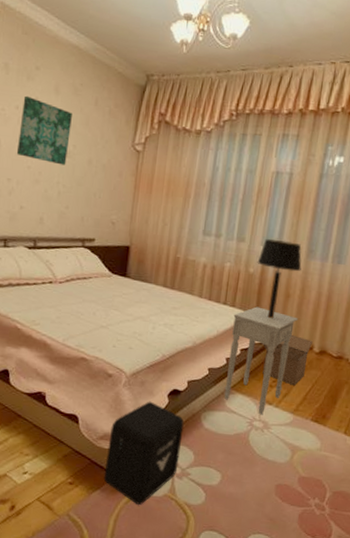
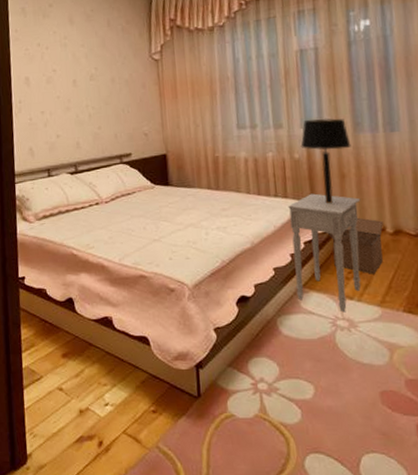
wall art: present [16,95,72,165] -> none [43,32,91,89]
air purifier: present [103,401,184,505] -> none [184,312,264,429]

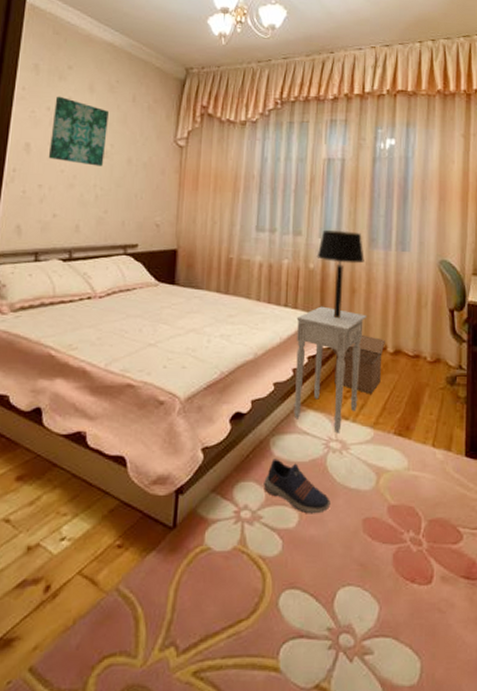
wall art: none [43,32,91,89] -> present [48,96,109,167]
shoe: none [276,337,345,387] -> present [264,459,331,514]

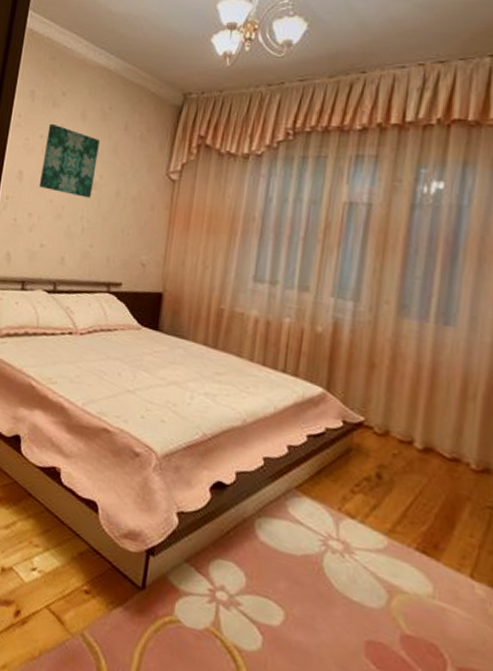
shoe: present [264,459,331,514] -> none [244,542,325,619]
nightstand: present [293,306,367,432] -> none [285,378,389,531]
table lamp: present [316,229,364,319] -> none [326,287,391,397]
box: present [331,334,385,394] -> none [338,420,412,495]

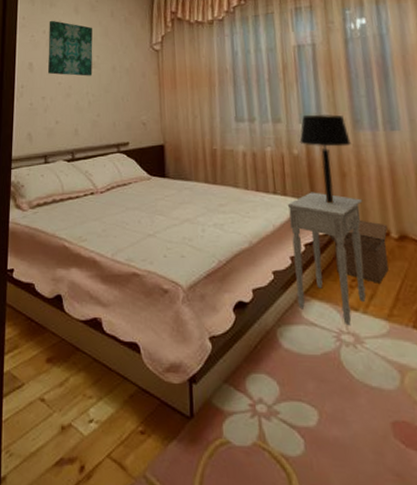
nightstand: none [285,378,389,531] -> present [287,192,366,324]
table lamp: none [326,287,391,397] -> present [299,114,351,204]
box: none [338,420,412,495] -> present [328,219,389,283]

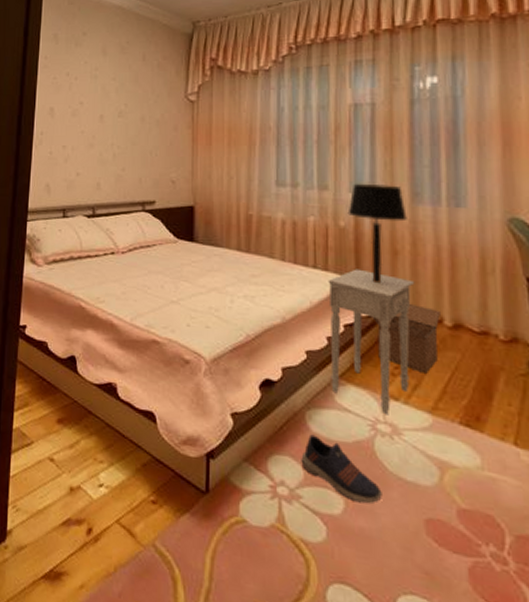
wall art: present [47,20,93,76] -> none [69,61,121,126]
shoe: none [276,350,352,413] -> present [301,434,382,504]

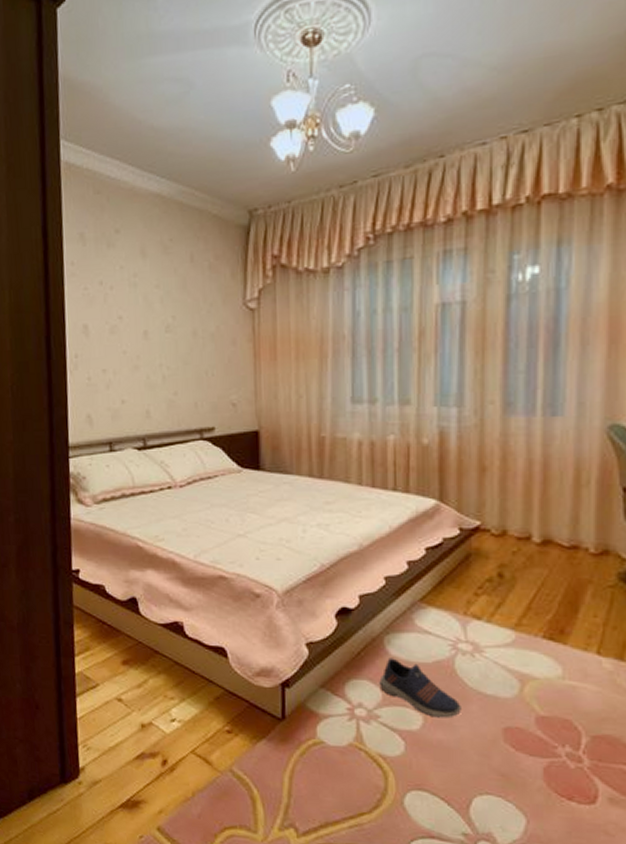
nightstand: present [328,269,415,414] -> none [409,489,503,633]
table lamp: present [347,183,407,284] -> none [431,394,498,503]
box: present [372,303,441,374] -> none [456,521,529,591]

